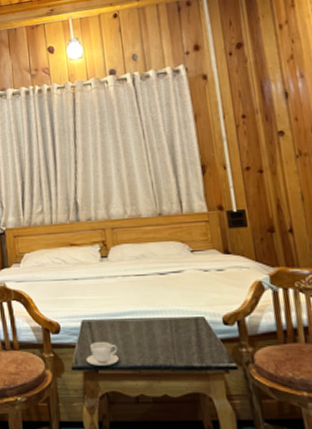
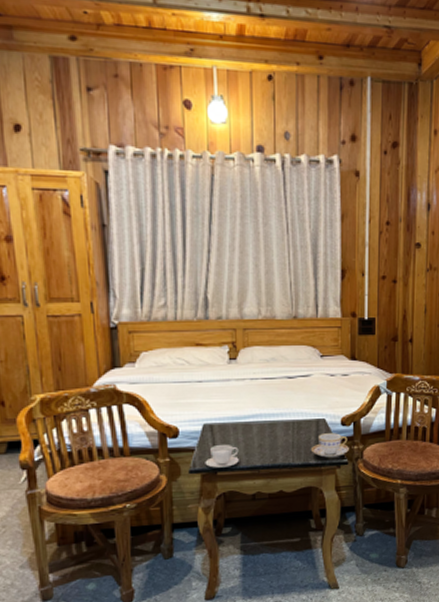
teacup: none [192,333,237,362] -> present [310,433,349,459]

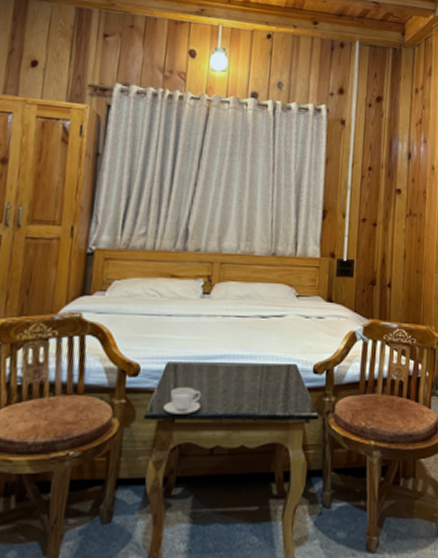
teacup: present [310,433,349,459] -> none [278,381,320,411]

